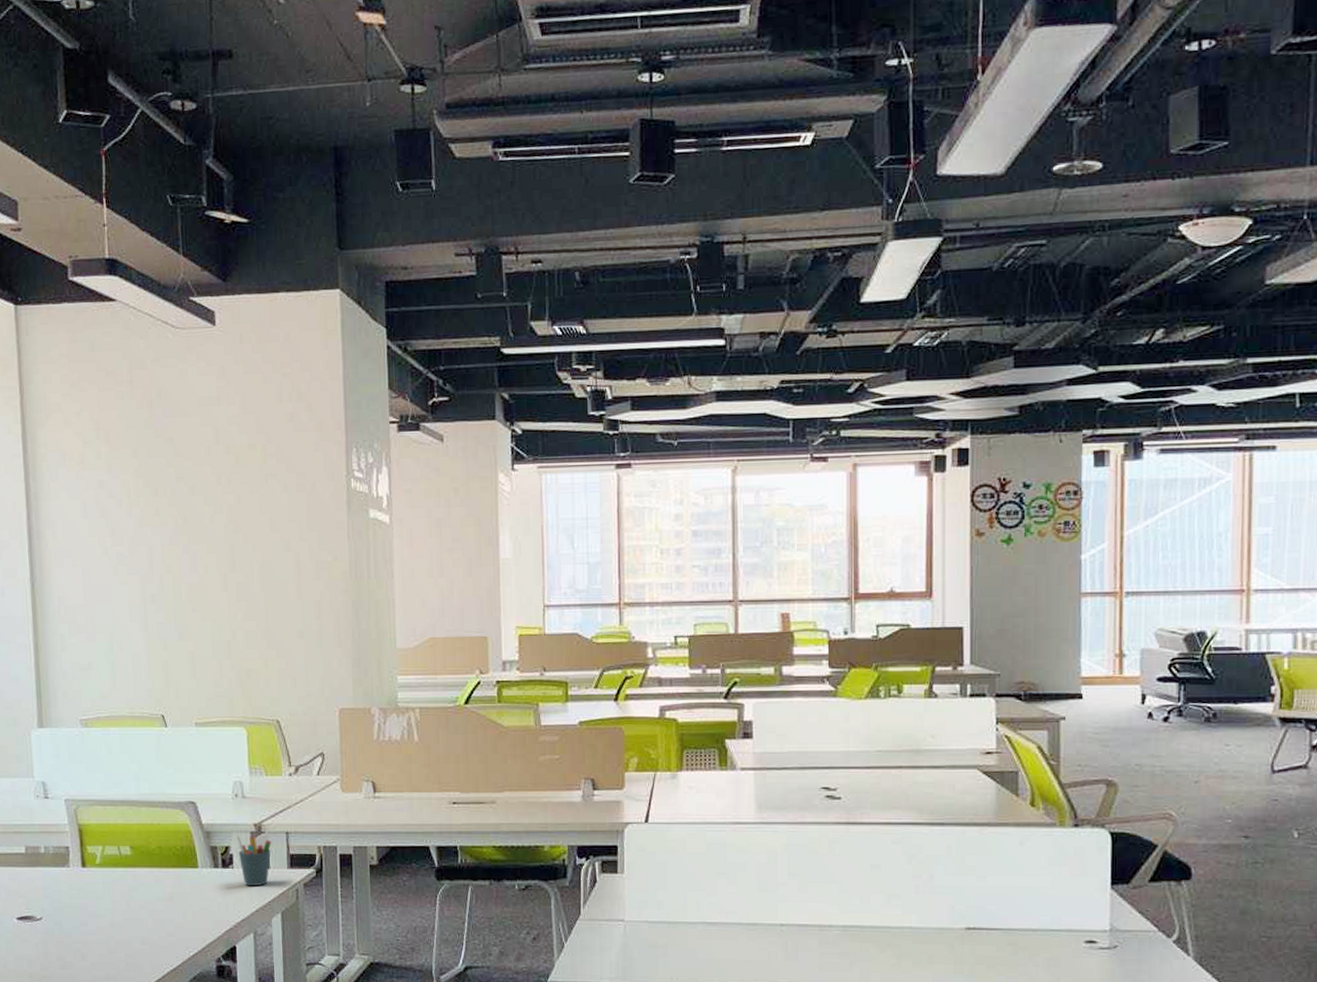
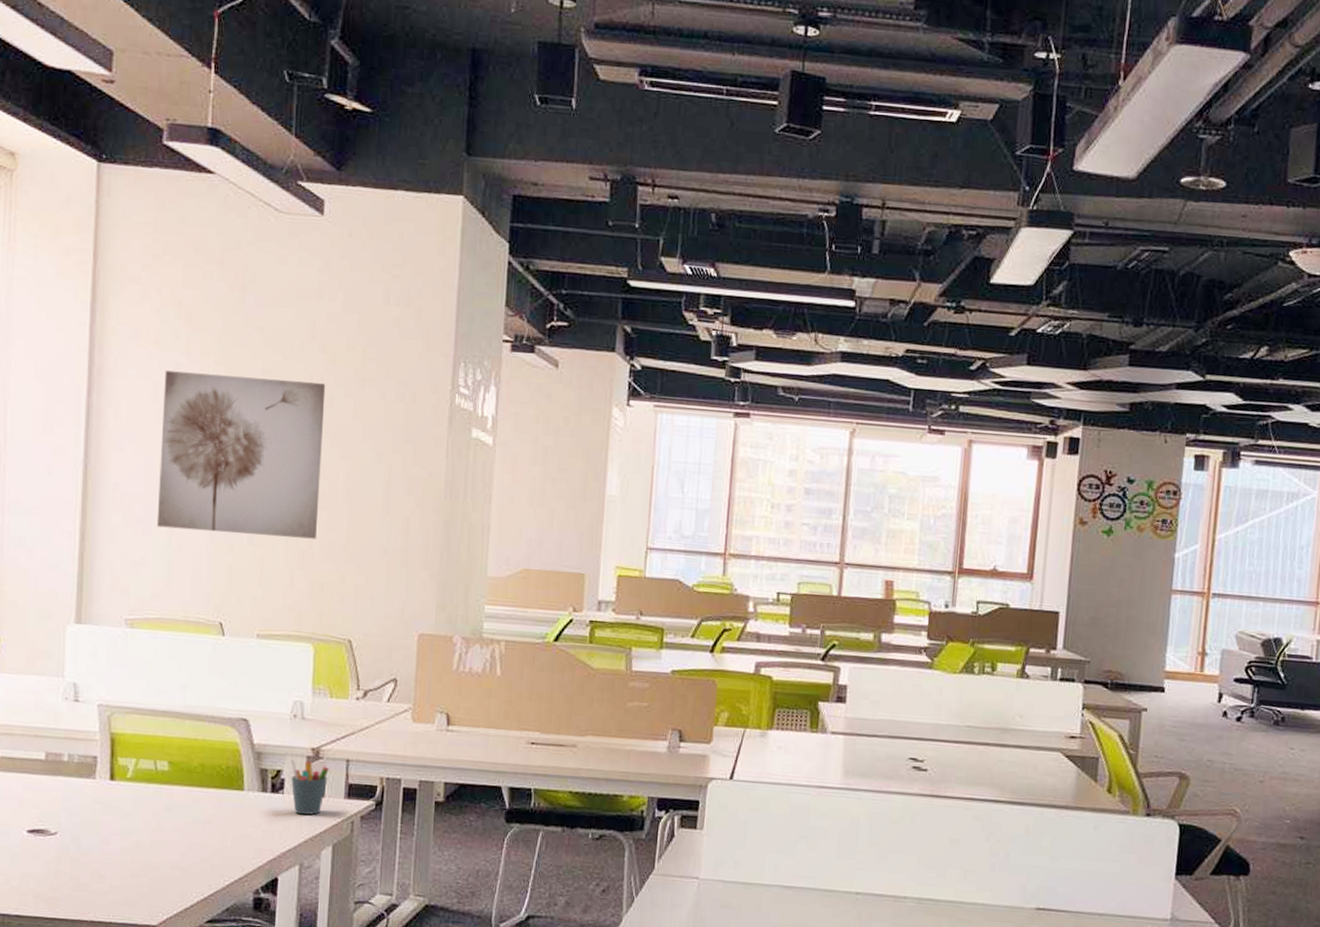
wall art: none [91,483,239,633] -> present [156,370,326,539]

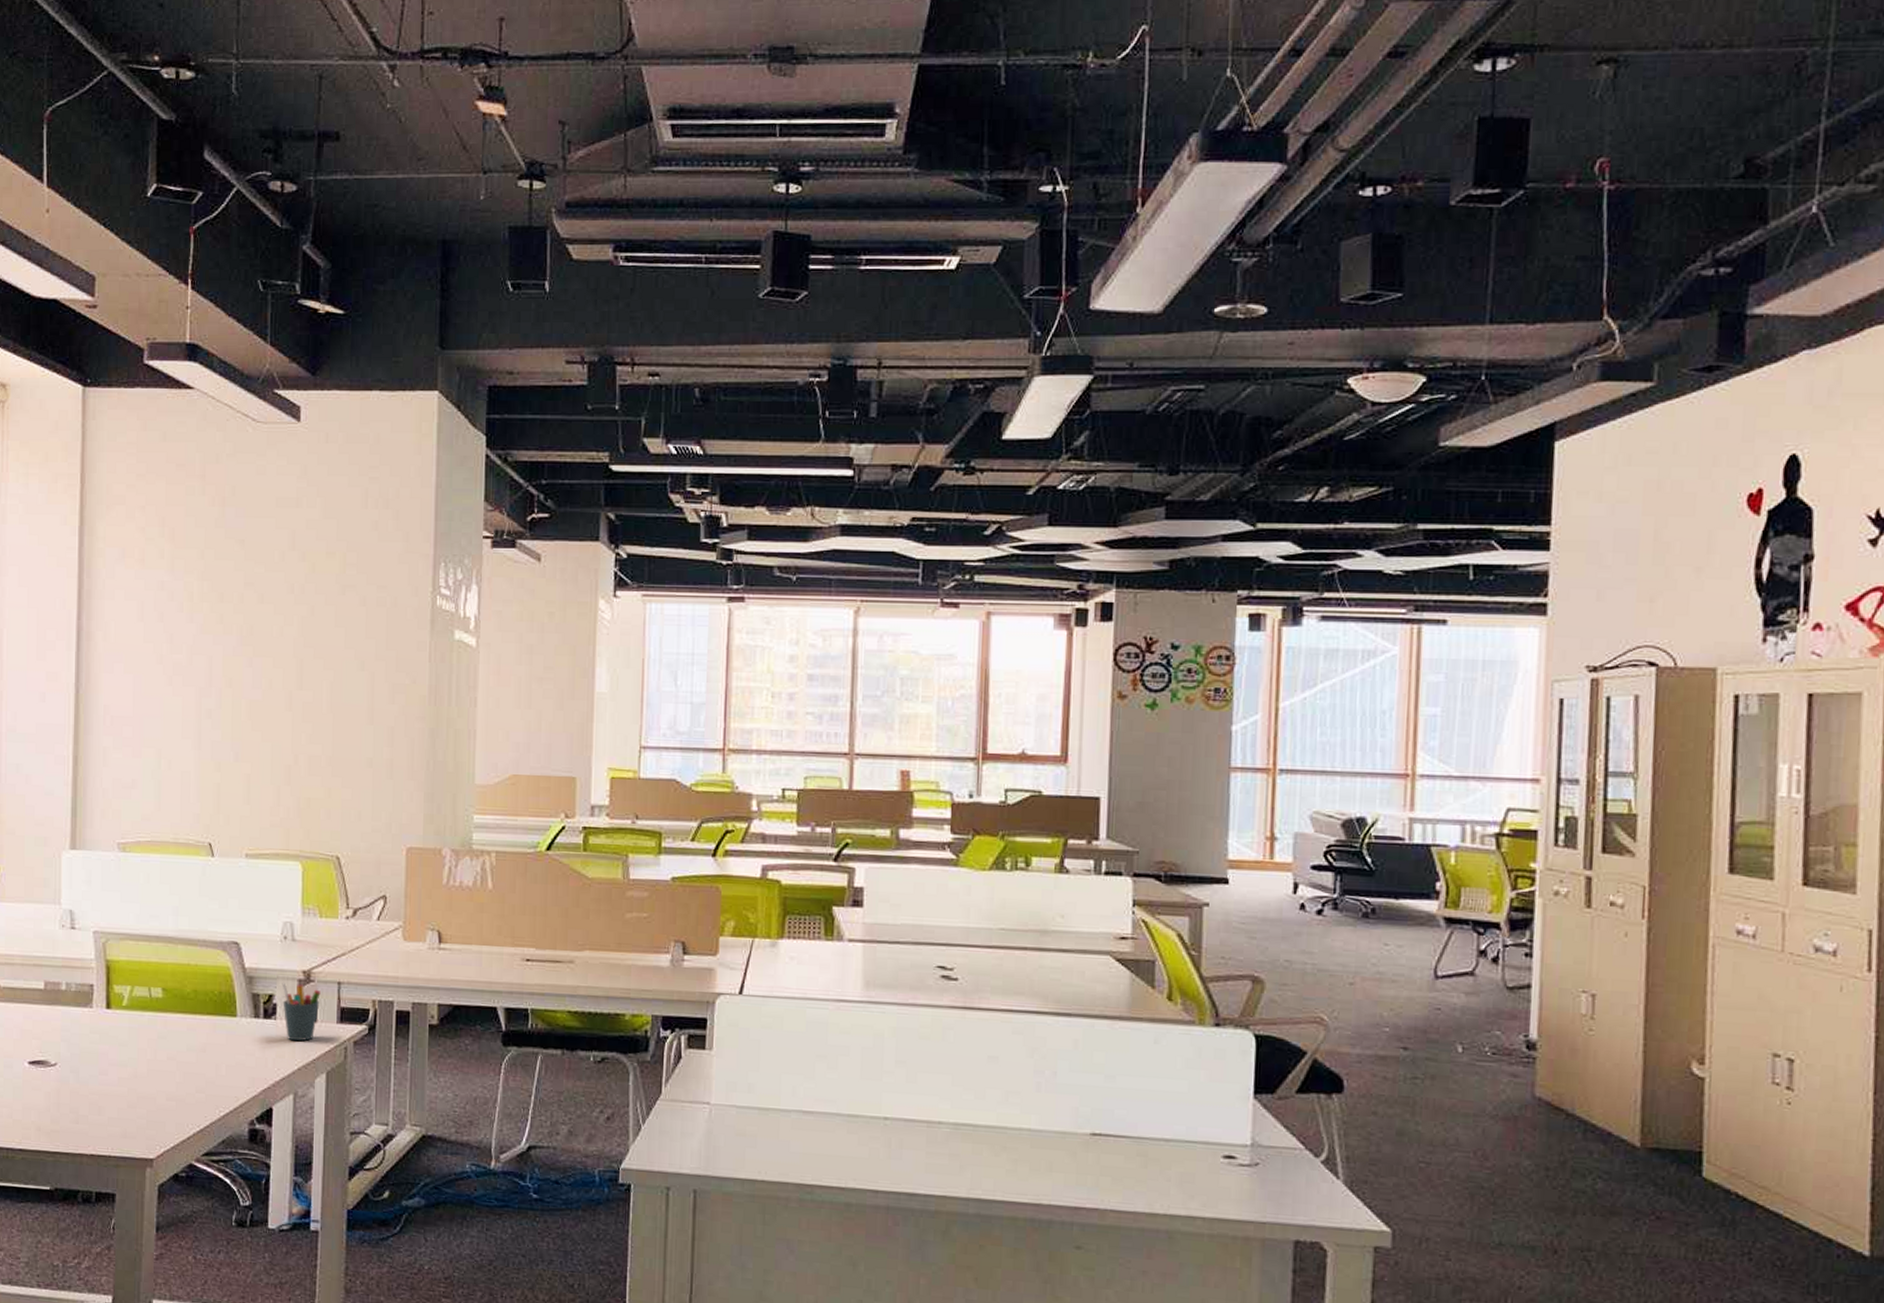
wall art: present [156,370,326,539] -> none [146,589,307,753]

